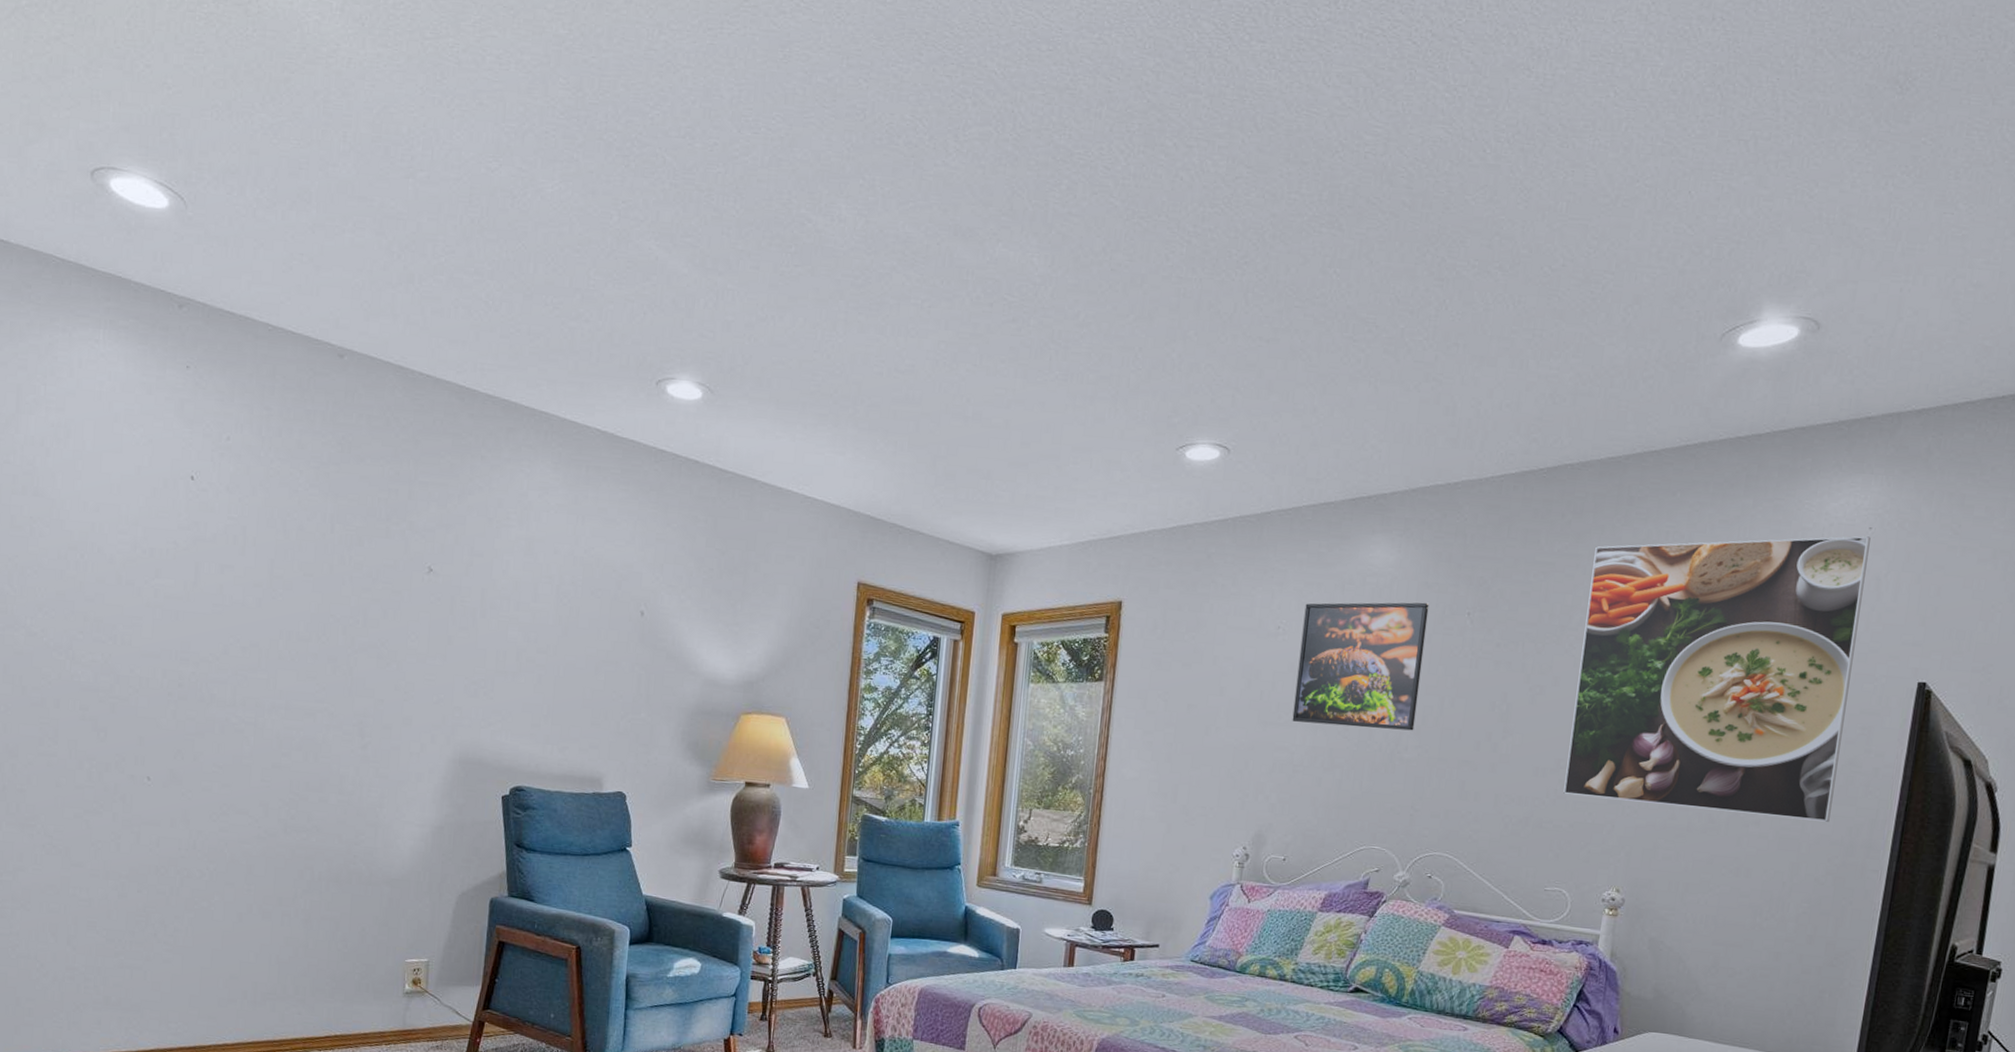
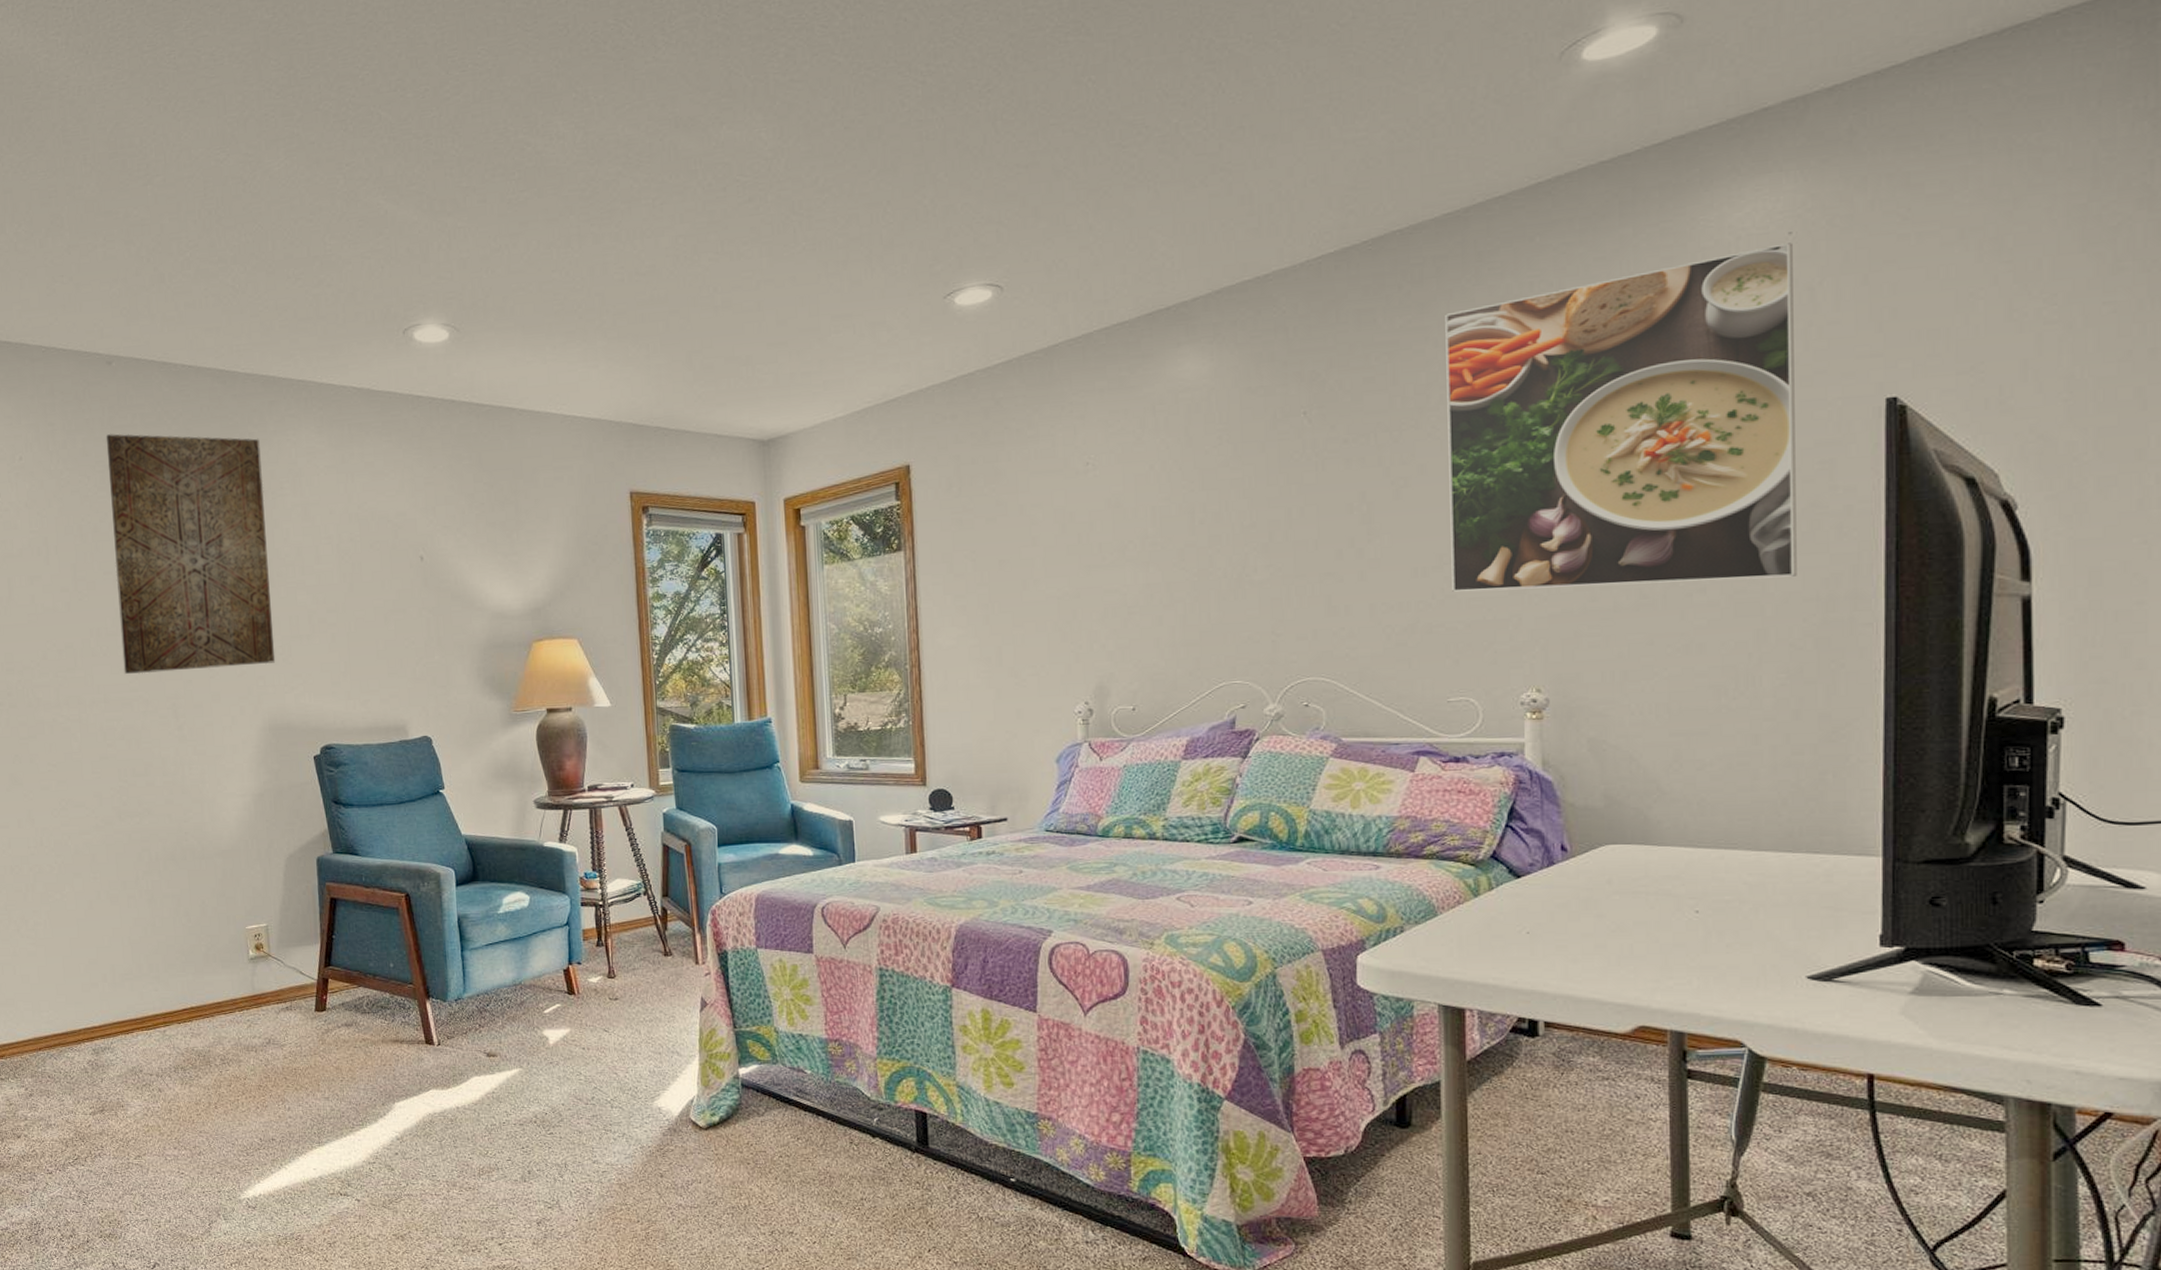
wall art: none [311,430,492,696] -> present [106,433,276,674]
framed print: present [1292,602,1430,731] -> none [1113,409,1261,560]

